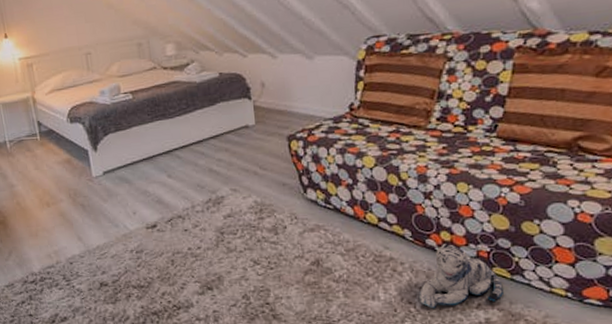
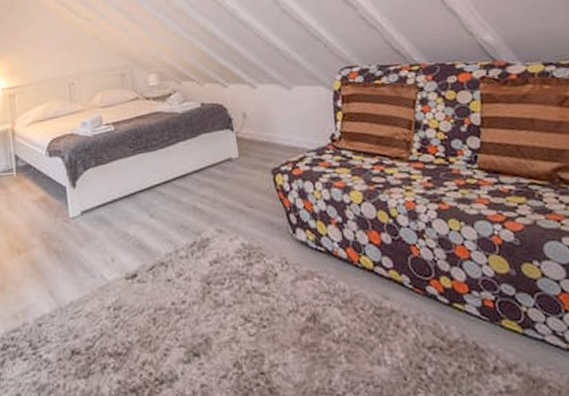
plush toy: present [418,244,503,309] -> none [428,292,519,375]

